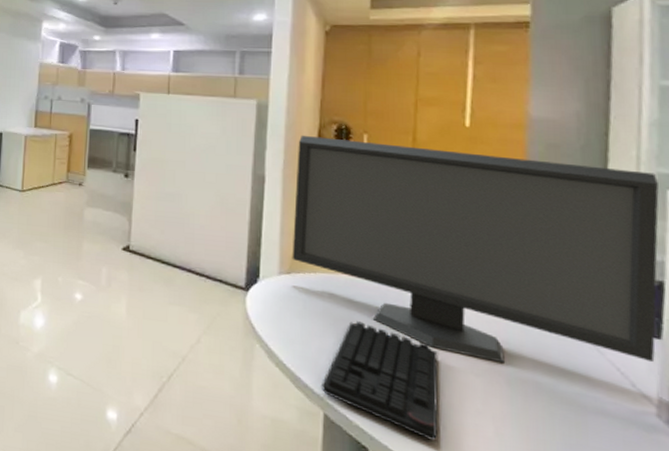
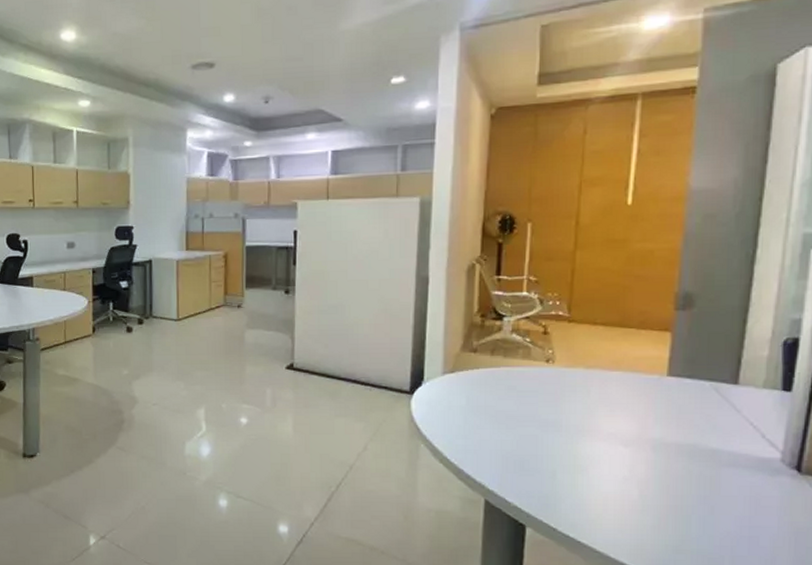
monitor: present [292,135,659,364] -> none [455,230,804,432]
keyboard: present [320,321,439,441] -> none [482,410,591,510]

